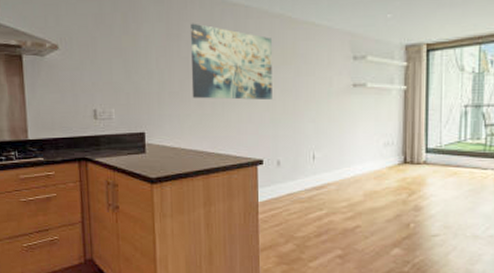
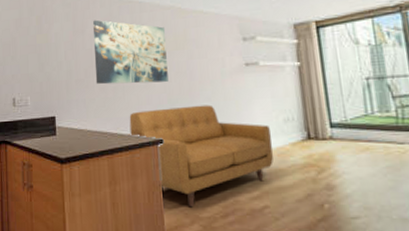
sofa: none [225,126,371,228] -> present [128,105,273,207]

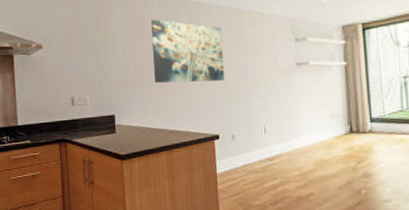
sofa: present [128,105,273,207] -> none [185,102,319,197]

